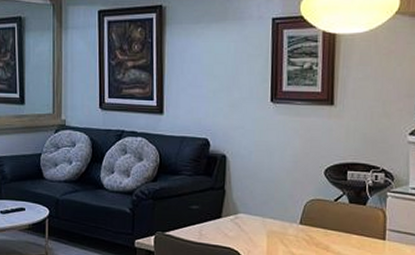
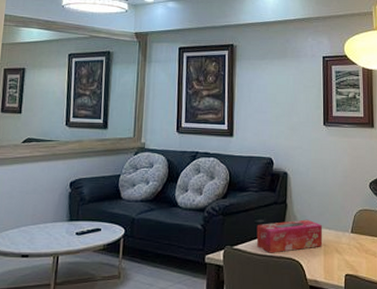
tissue box: none [190,207,267,242] -> present [256,219,323,253]

